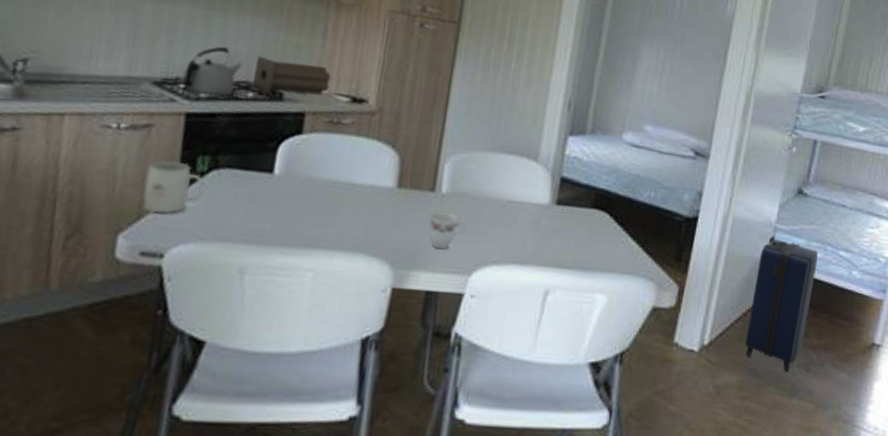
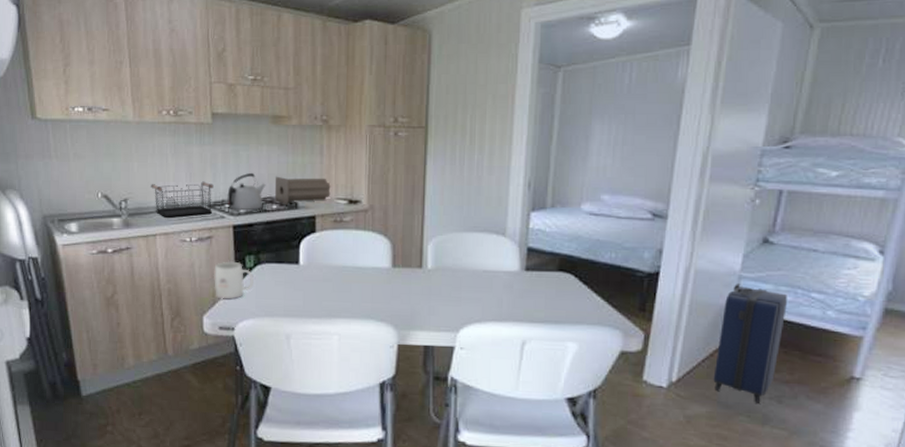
dish rack: none [69,43,167,95] -> present [151,181,214,218]
teacup: present [428,211,466,250] -> none [419,283,450,313]

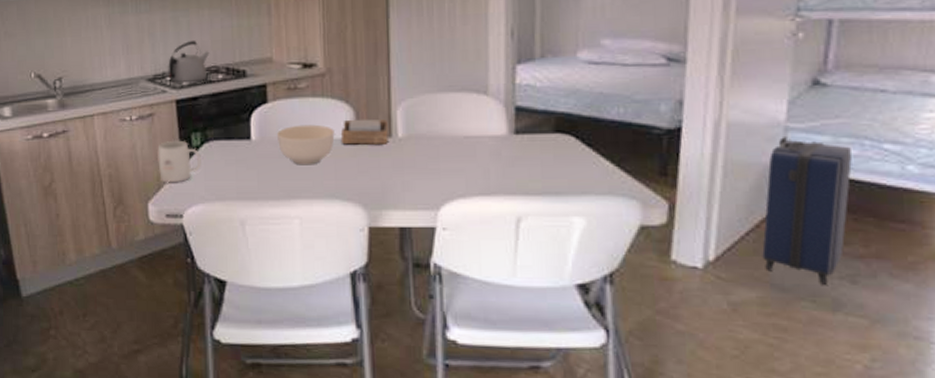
dish rack: present [151,181,214,218] -> none [86,53,153,96]
paper towel holder: present [275,176,331,205] -> none [220,41,282,74]
bowl: none [322,253,373,289] -> present [276,124,335,165]
napkin holder: none [378,251,419,274] -> present [340,119,388,145]

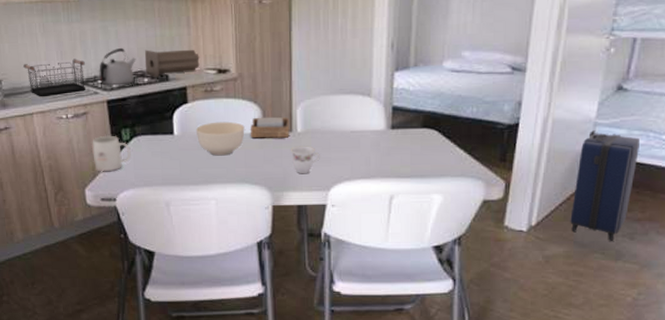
dish rack: none [86,53,153,96] -> present [23,58,85,96]
paper towel holder: none [220,41,282,74] -> present [145,49,200,78]
teacup: none [389,154,427,189] -> present [290,146,320,174]

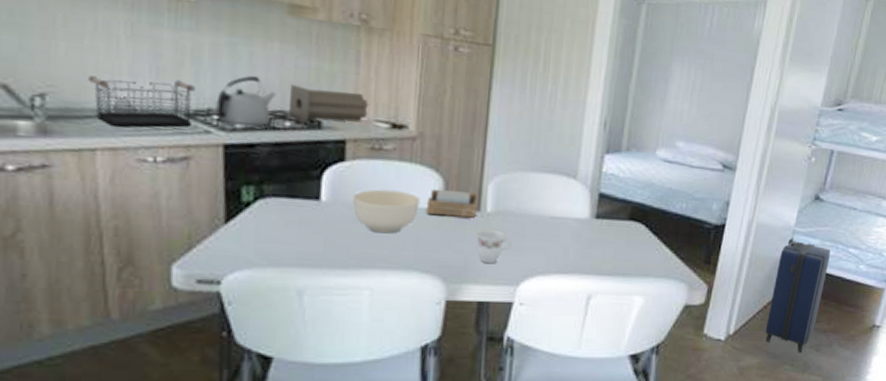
mug: present [92,135,131,172] -> none [190,192,253,243]

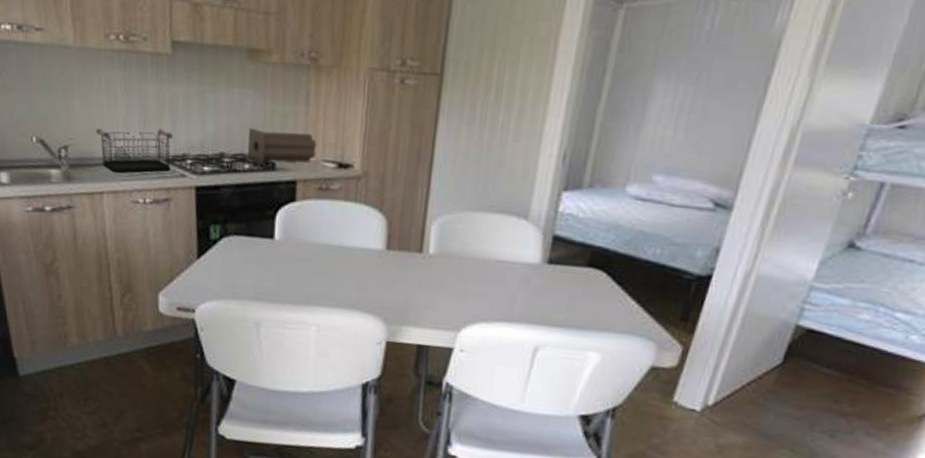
kettle: present [215,75,277,127] -> none [189,121,237,170]
bowl: present [352,189,420,234] -> none [301,229,364,273]
napkin holder: present [425,189,478,218] -> none [369,230,420,260]
teacup: present [475,229,511,264] -> none [416,271,454,308]
suitcase: present [765,238,830,352] -> none [757,295,865,437]

